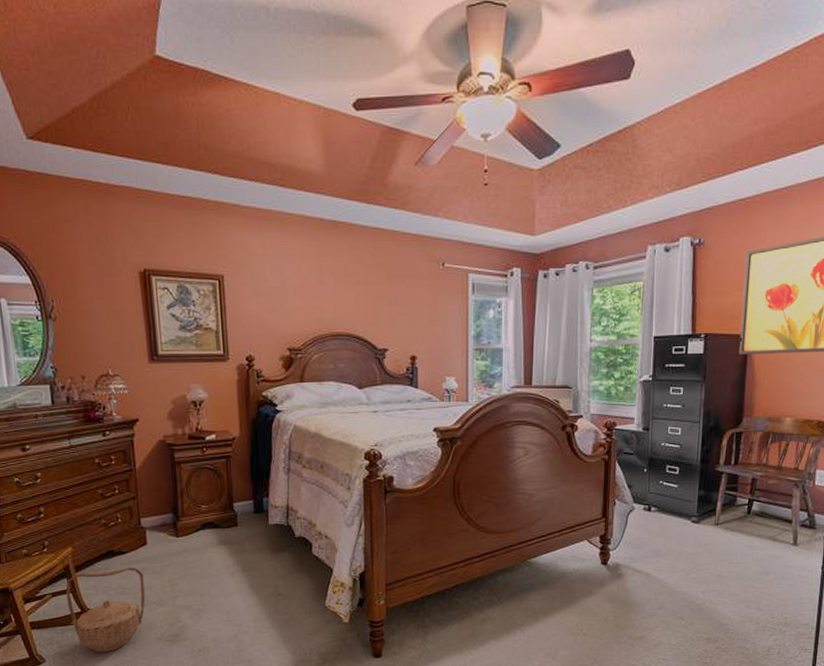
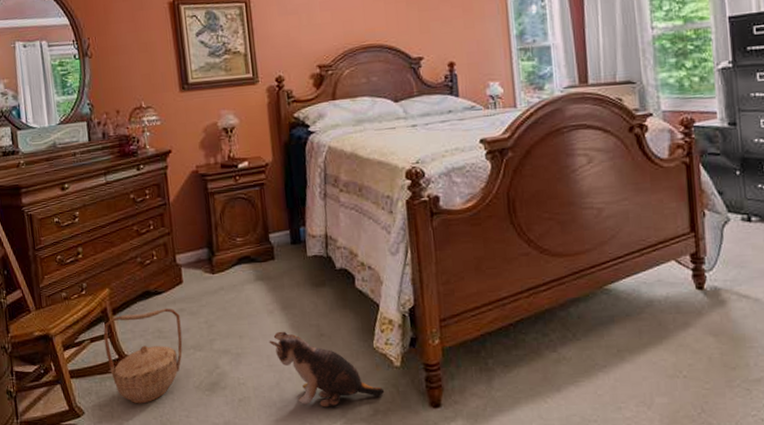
plush toy: none [229,590,333,657] -> present [269,331,385,408]

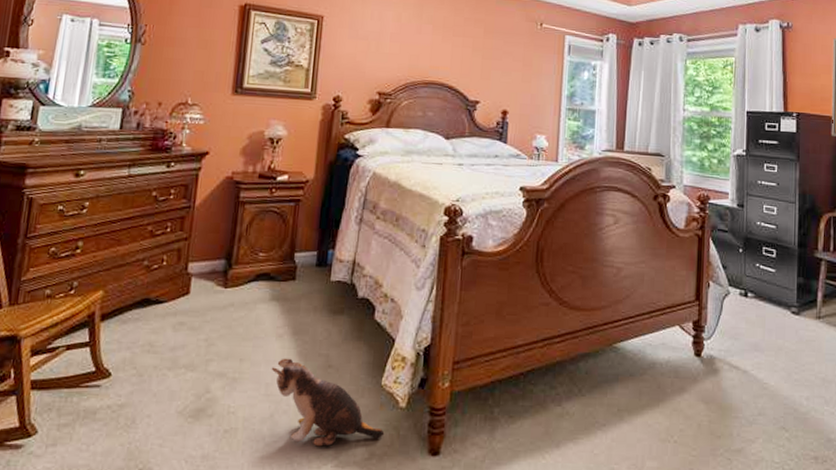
basket: present [103,308,183,404] -> none [81,319,178,427]

